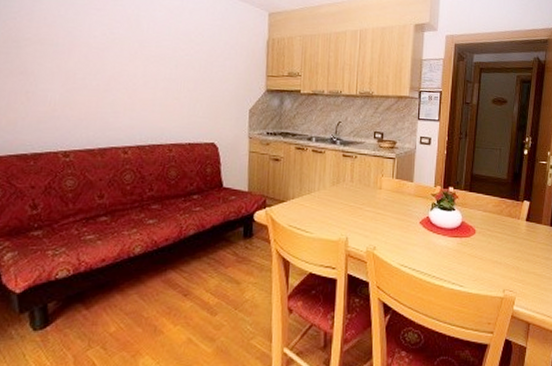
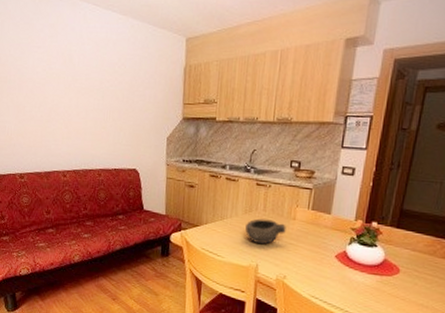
bowl: none [334,190,373,216] -> present [245,218,286,245]

